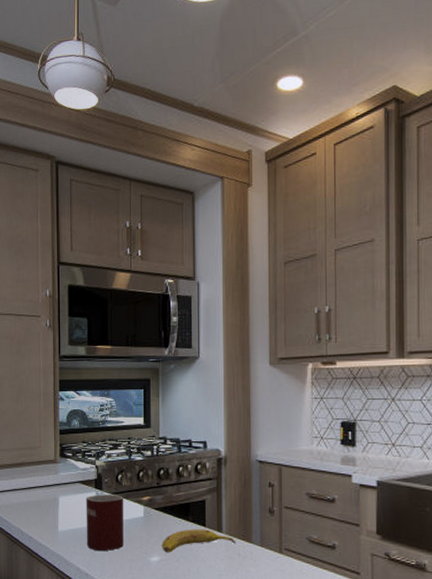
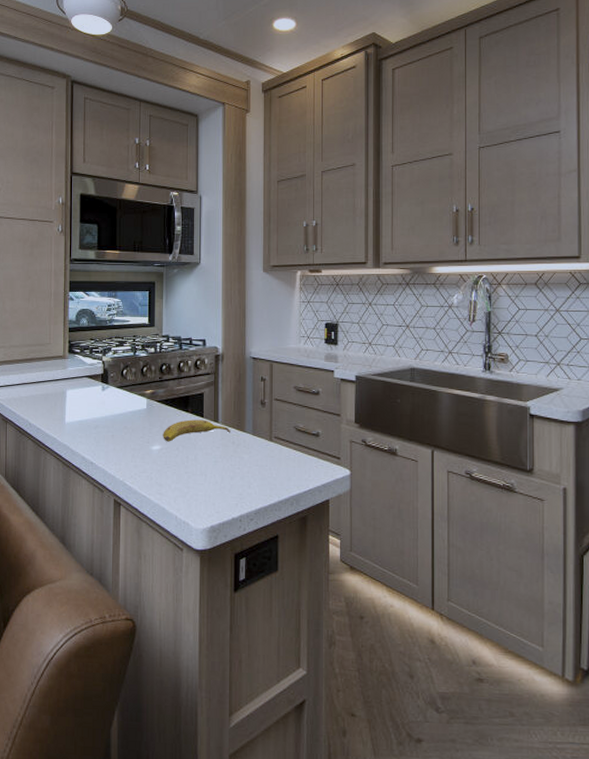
mug: present [86,493,124,552] -> none [92,387,129,441]

